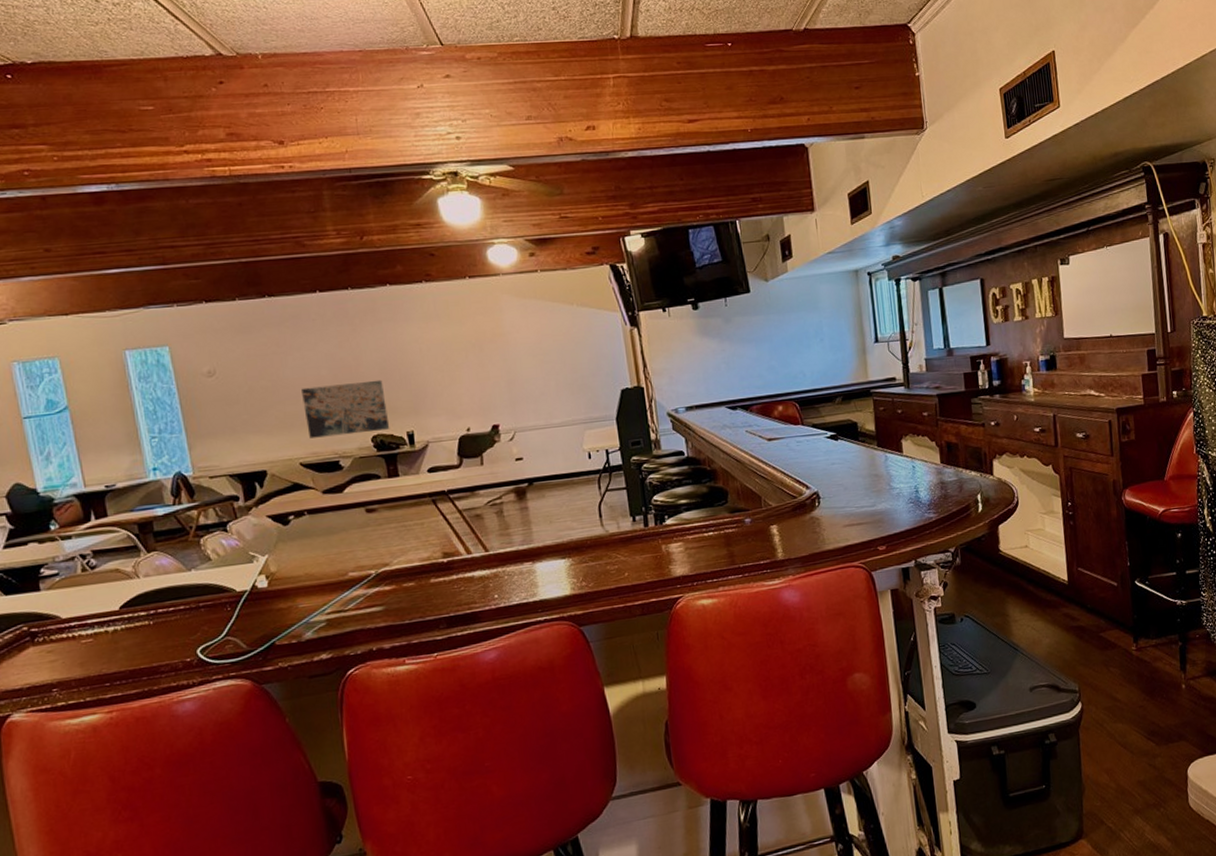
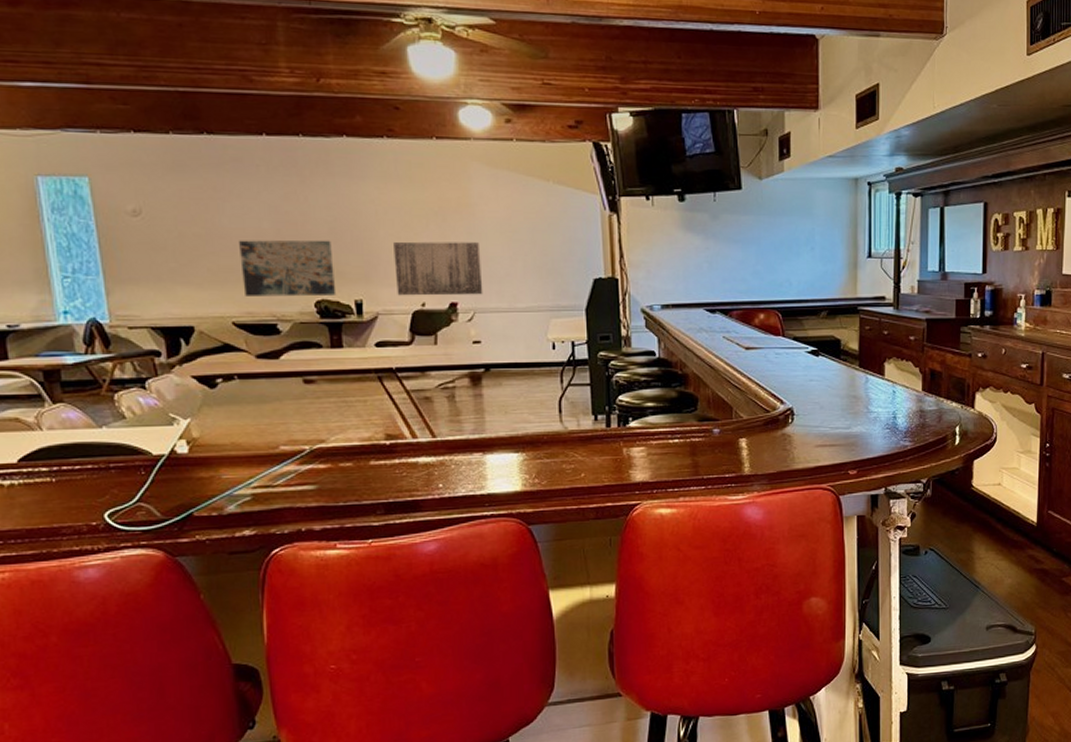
wall art: none [438,367,522,424] -> present [394,241,483,296]

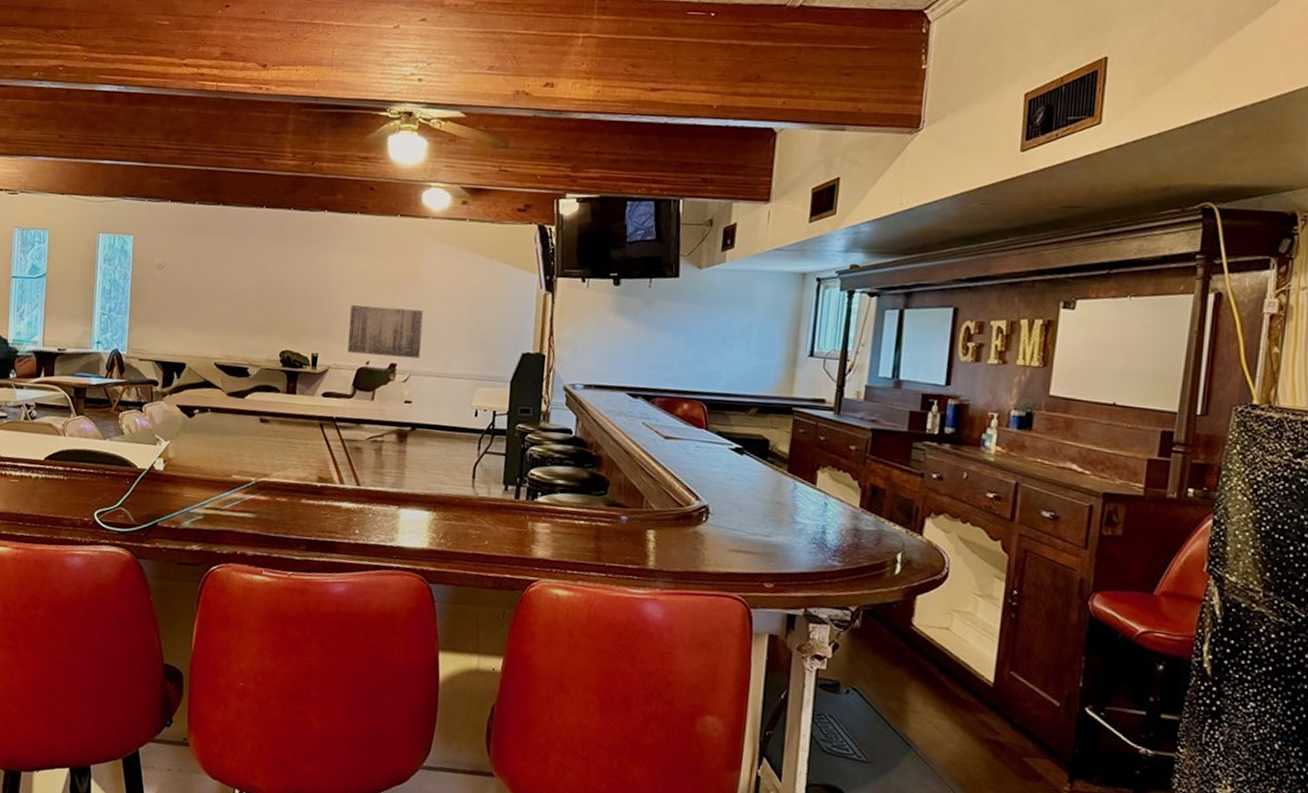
wall art: present [239,240,337,297] -> none [227,294,301,348]

